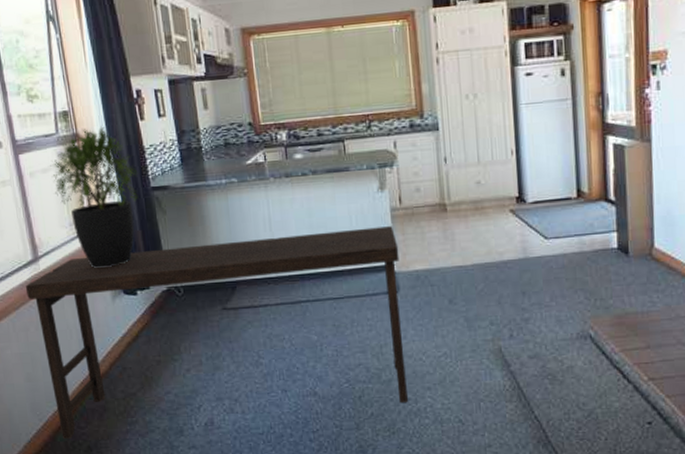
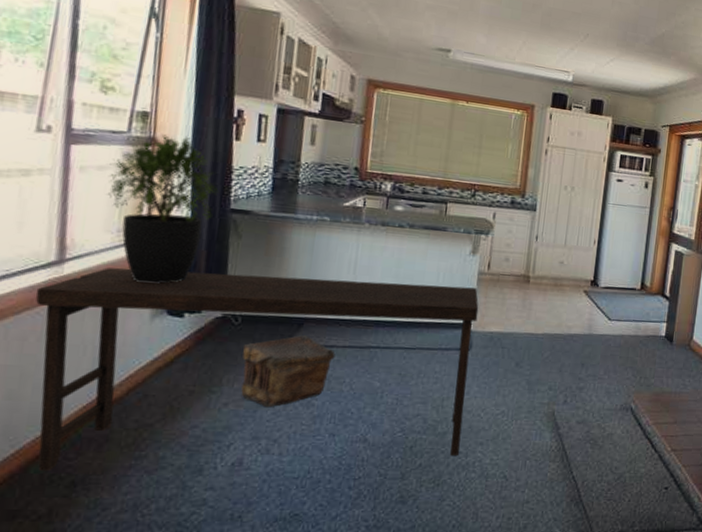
pouch: none [190,298,271,370] -> present [241,335,335,408]

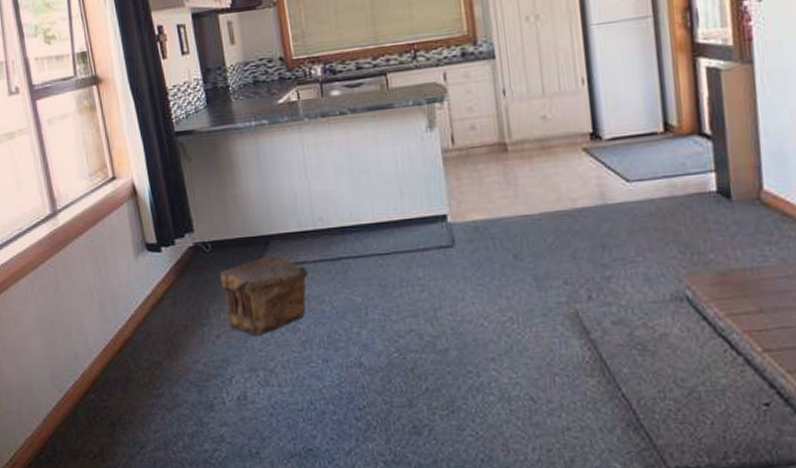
bench: present [36,268,479,471] -> none [43,170,468,412]
potted plant: present [107,135,218,284] -> none [68,67,162,222]

